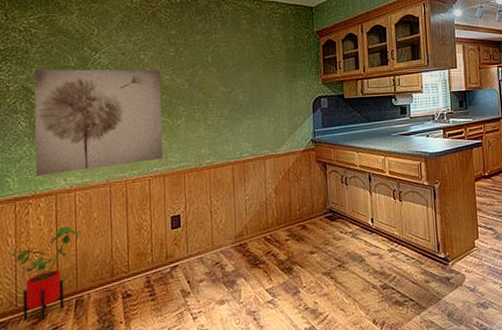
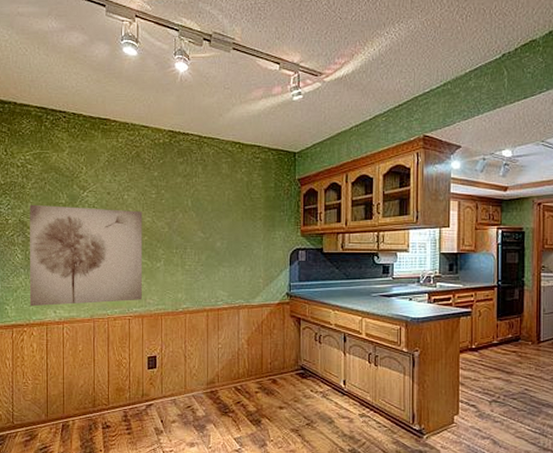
house plant: present [11,227,81,321] -> none [9,356,68,438]

